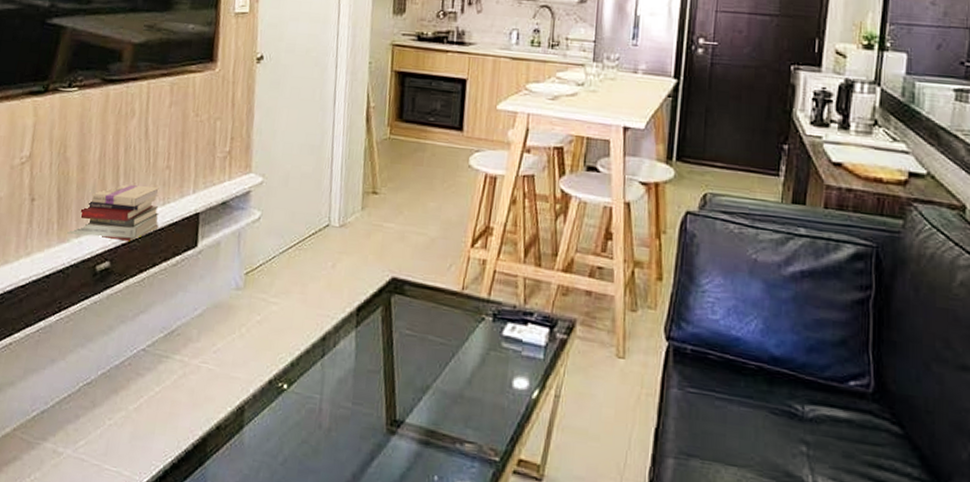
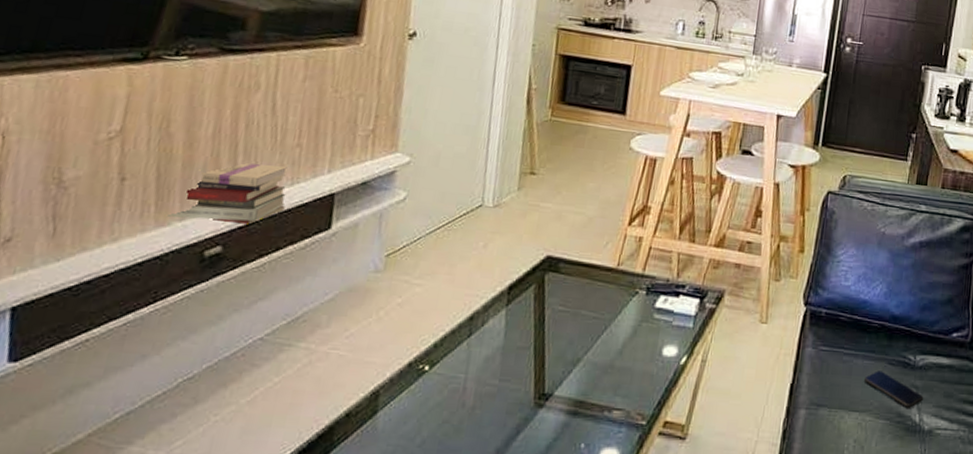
smartphone: none [742,420,817,468] -> present [864,370,924,408]

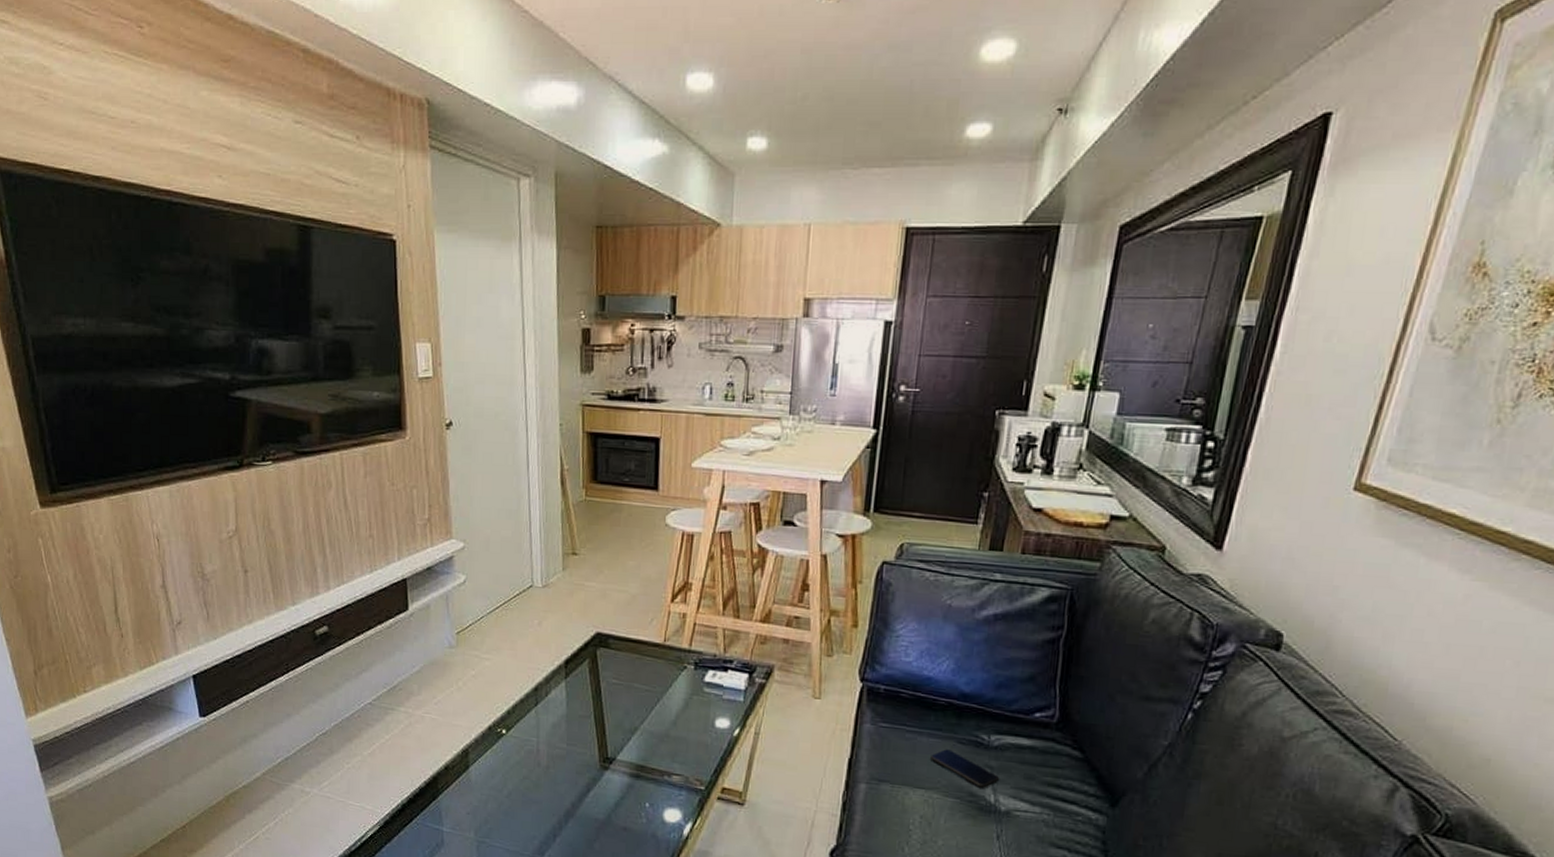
books: present [165,163,287,225] -> none [282,554,369,608]

